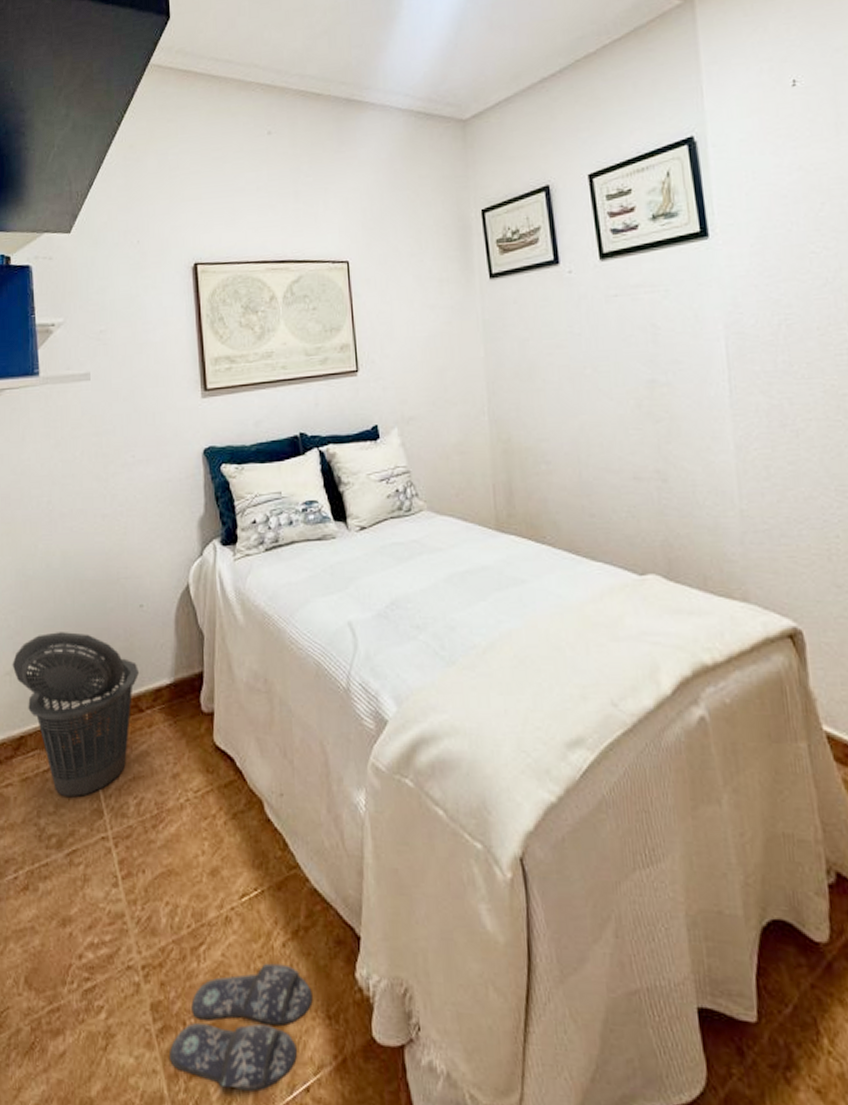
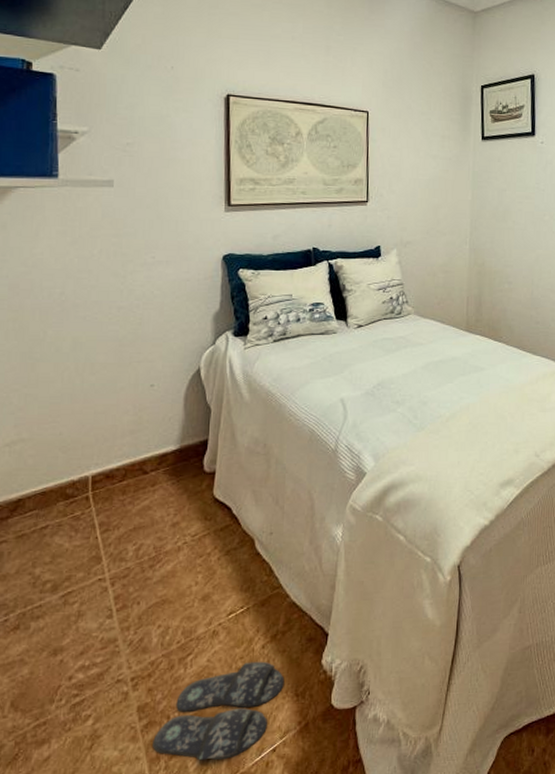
laundry basket: present [12,632,140,798] -> none [12,408,147,549]

